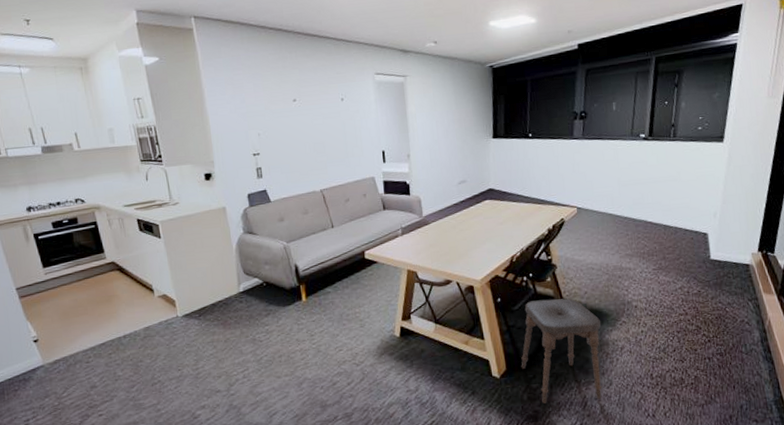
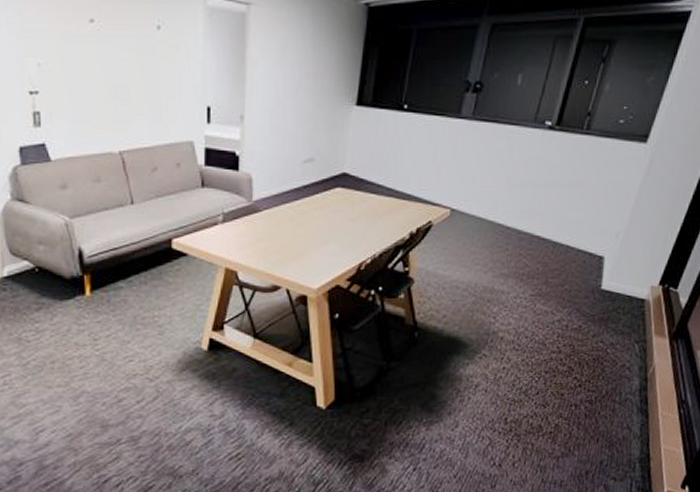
stool: present [521,298,602,404] -> none [353,320,457,443]

